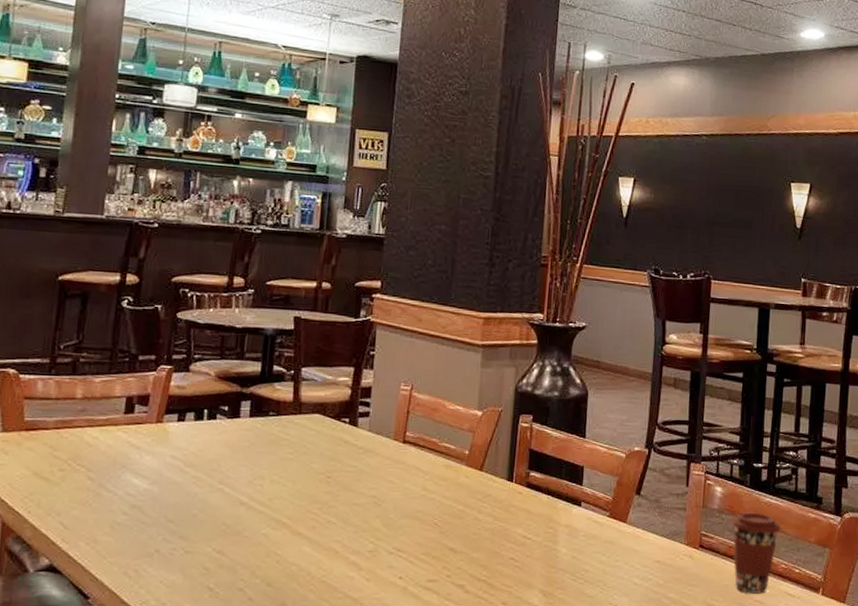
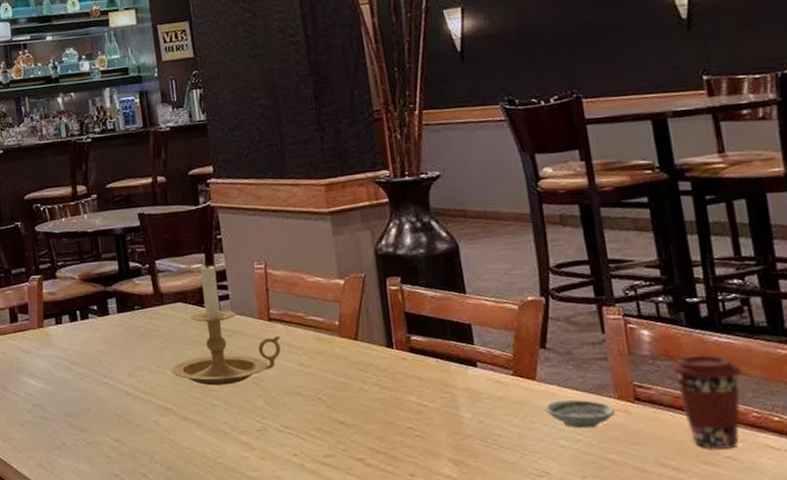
candle holder: none [293,376,412,503] -> present [170,261,282,386]
saucer: none [628,542,682,569] -> present [544,399,615,429]

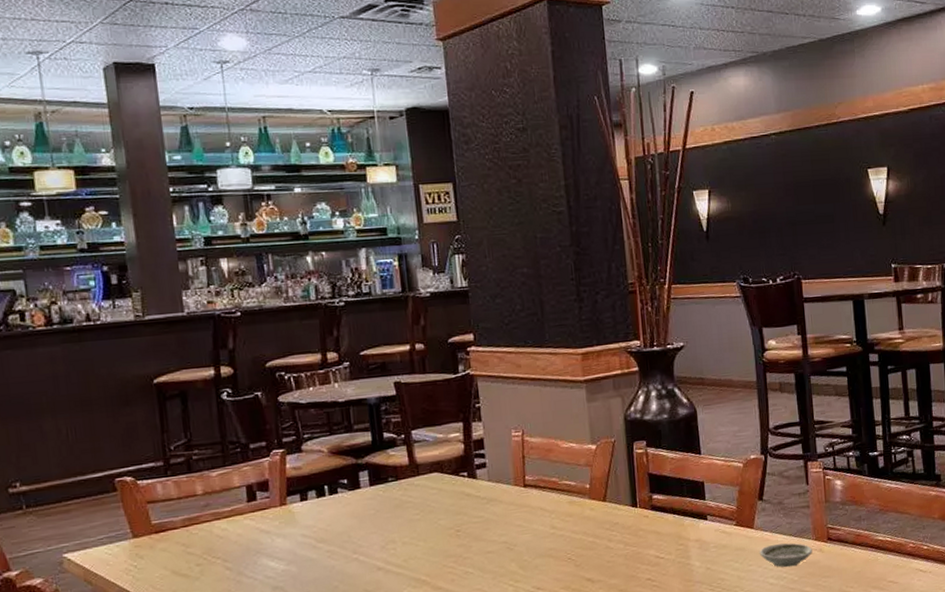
candle holder: present [170,261,282,386] -> none [425,430,536,554]
coffee cup: present [671,354,742,449] -> none [855,498,905,576]

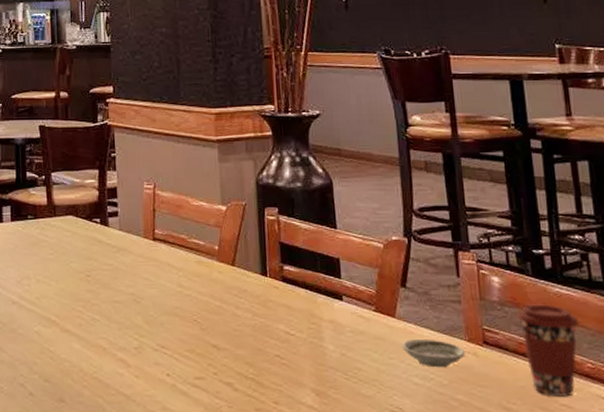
coffee cup: none [855,498,905,576] -> present [517,303,580,397]

